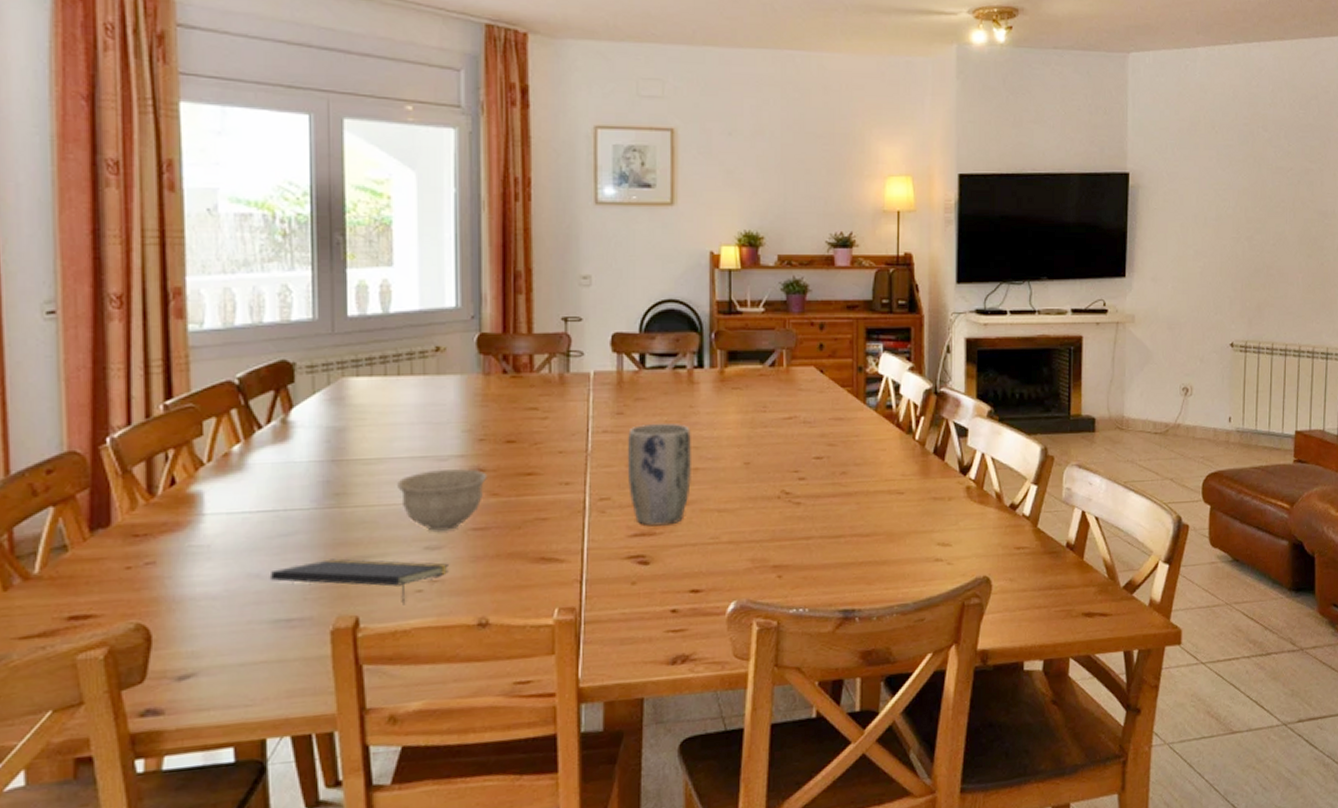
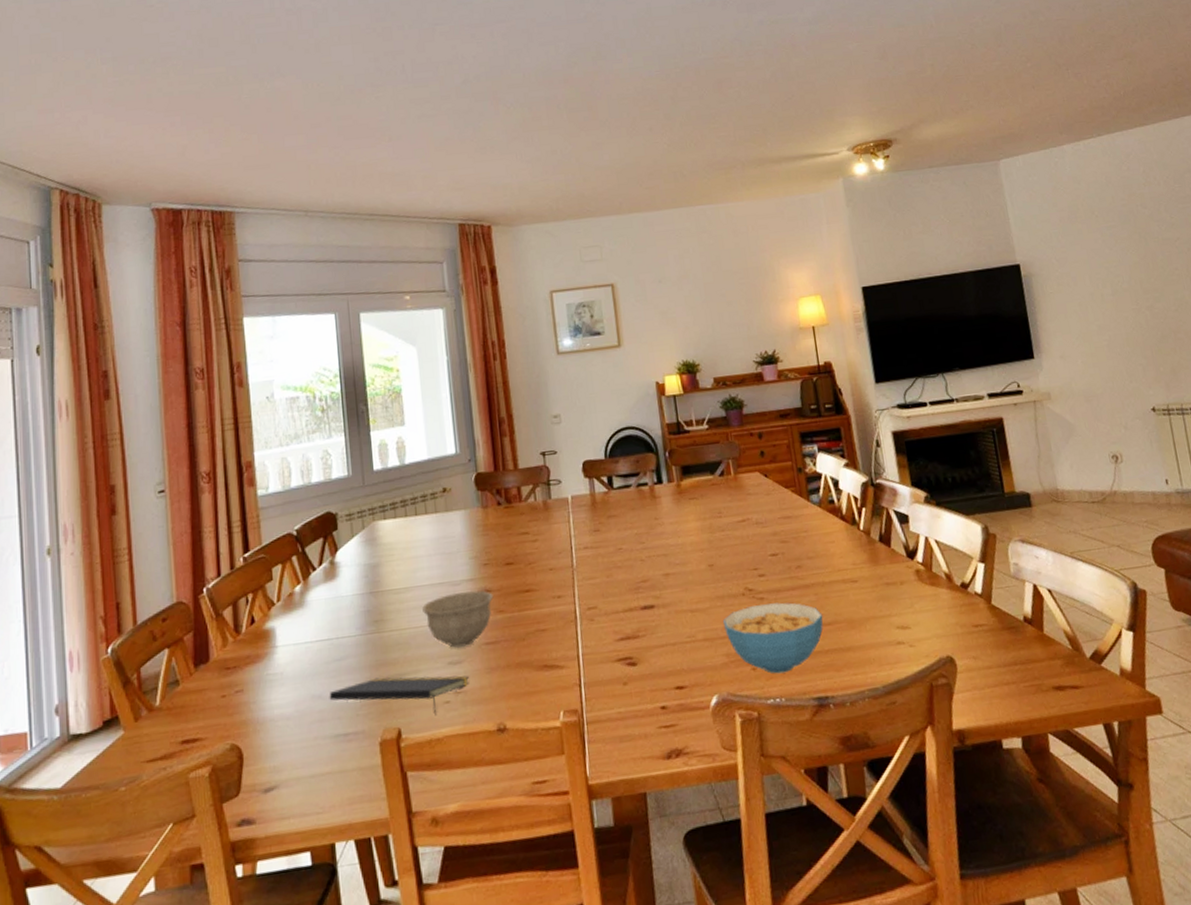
plant pot: present [627,423,692,526] -> none [605,535,665,630]
cereal bowl: none [752,509,862,583] -> present [722,602,824,674]

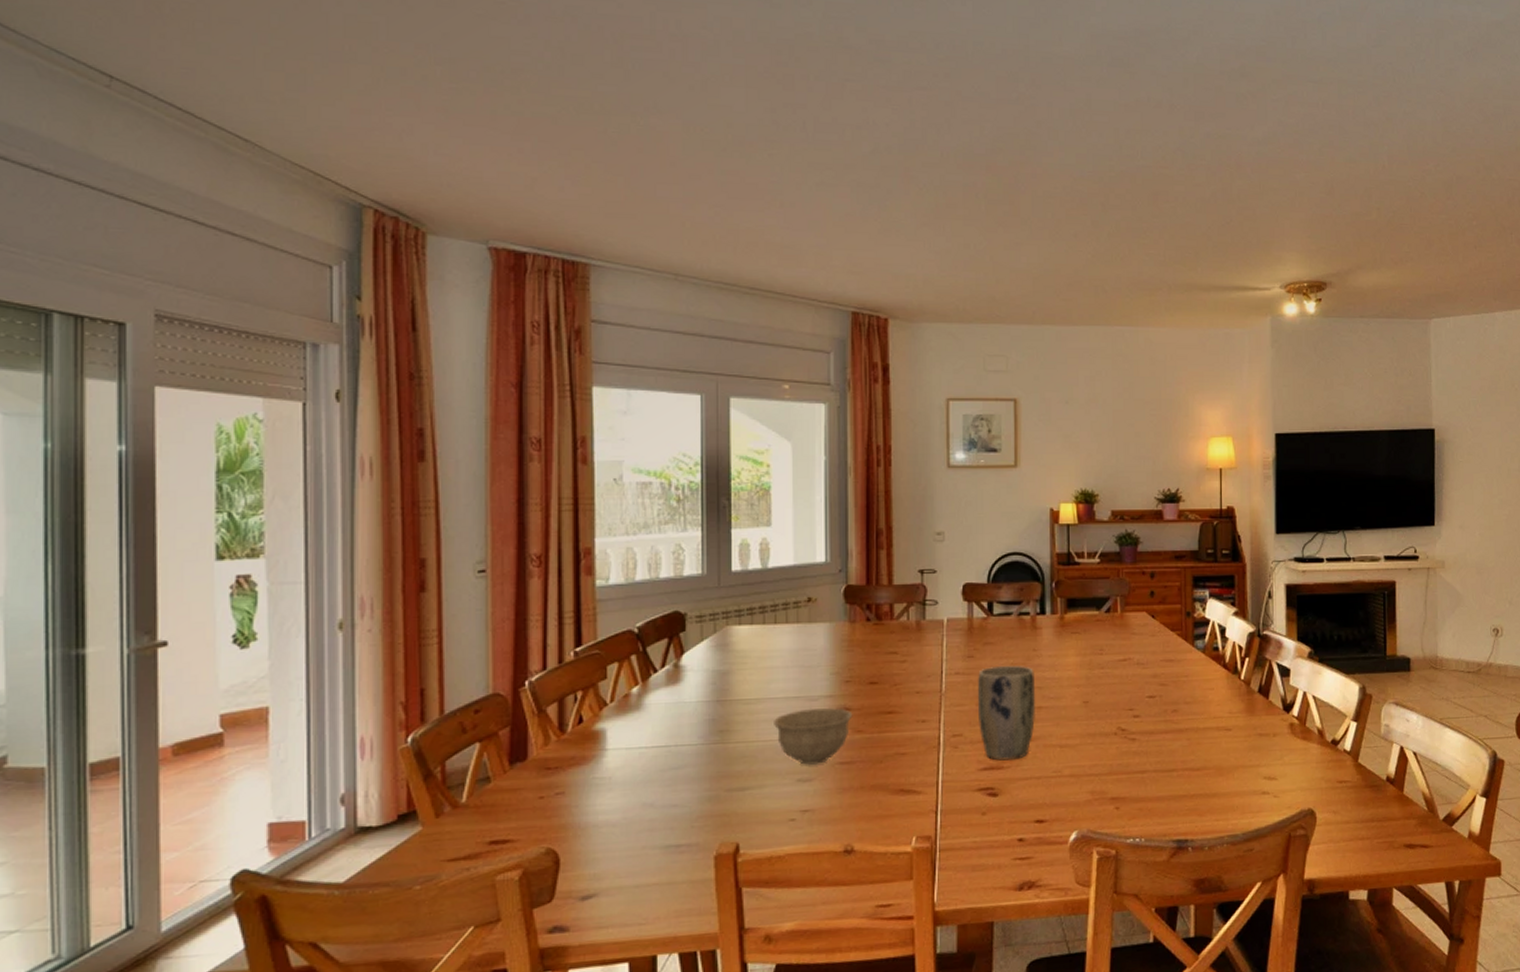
notepad: present [329,675,469,715] -> none [662,790,818,832]
plant pot: none [605,535,665,630] -> present [977,665,1036,761]
cereal bowl: present [722,602,824,674] -> none [1091,744,1193,815]

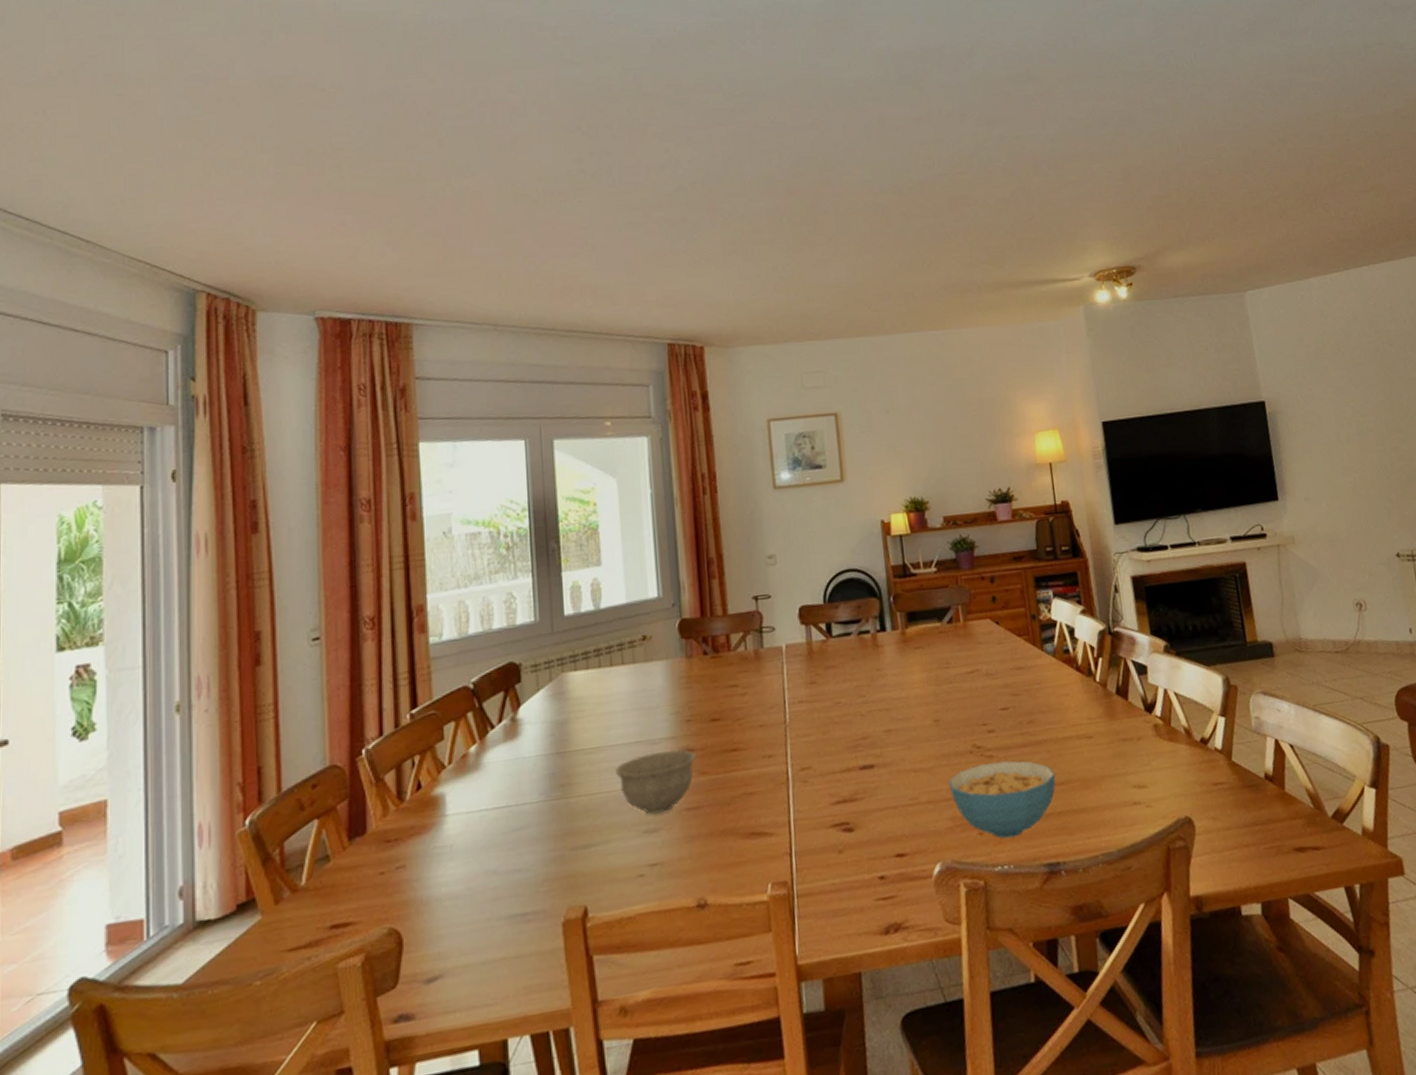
plant pot: present [977,665,1036,761] -> none [822,687,886,792]
cereal bowl: none [1091,744,1193,815] -> present [948,761,1056,839]

